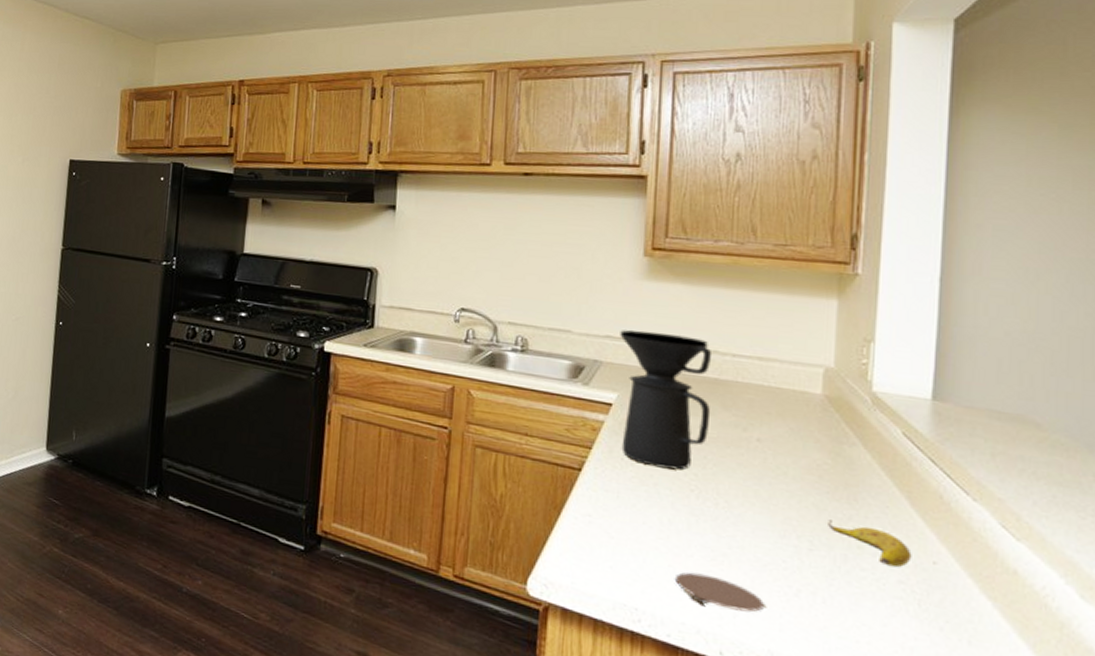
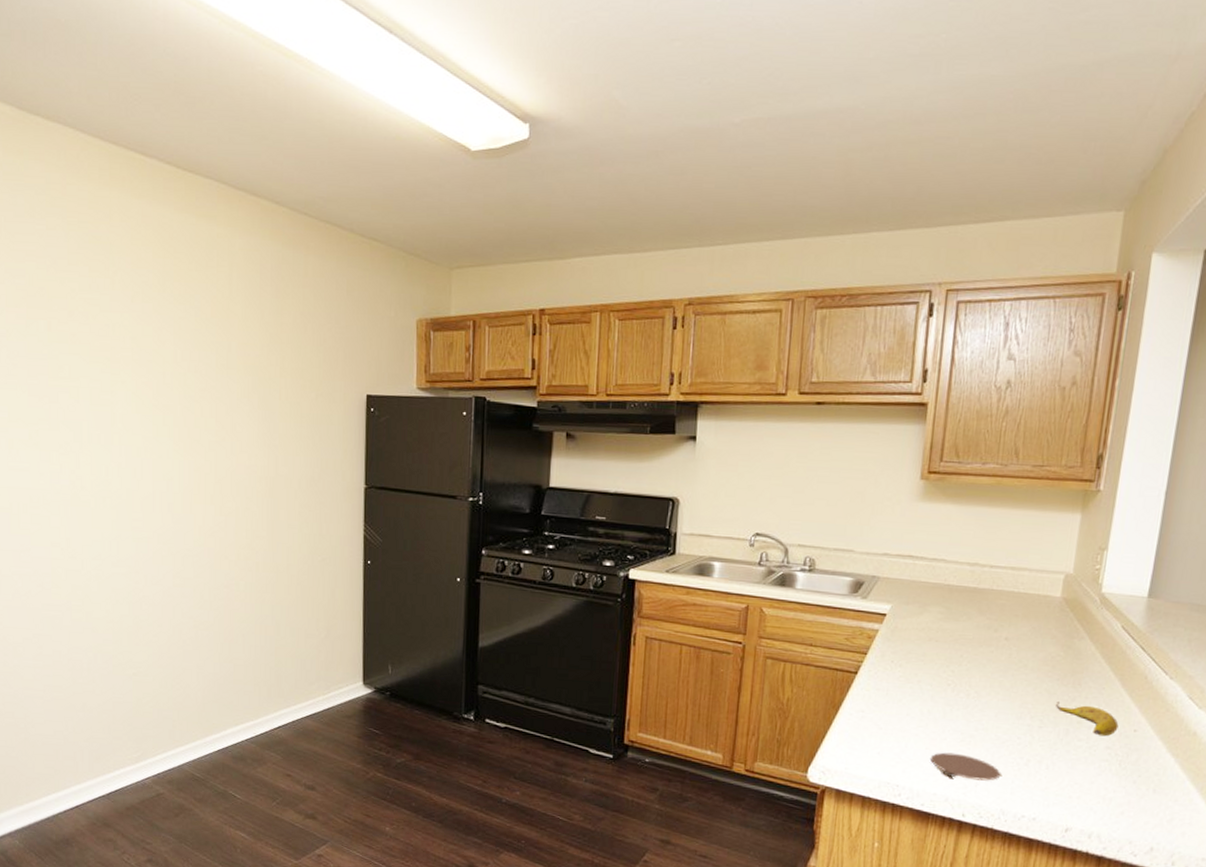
coffee maker: present [620,329,713,470] -> none [892,547,974,668]

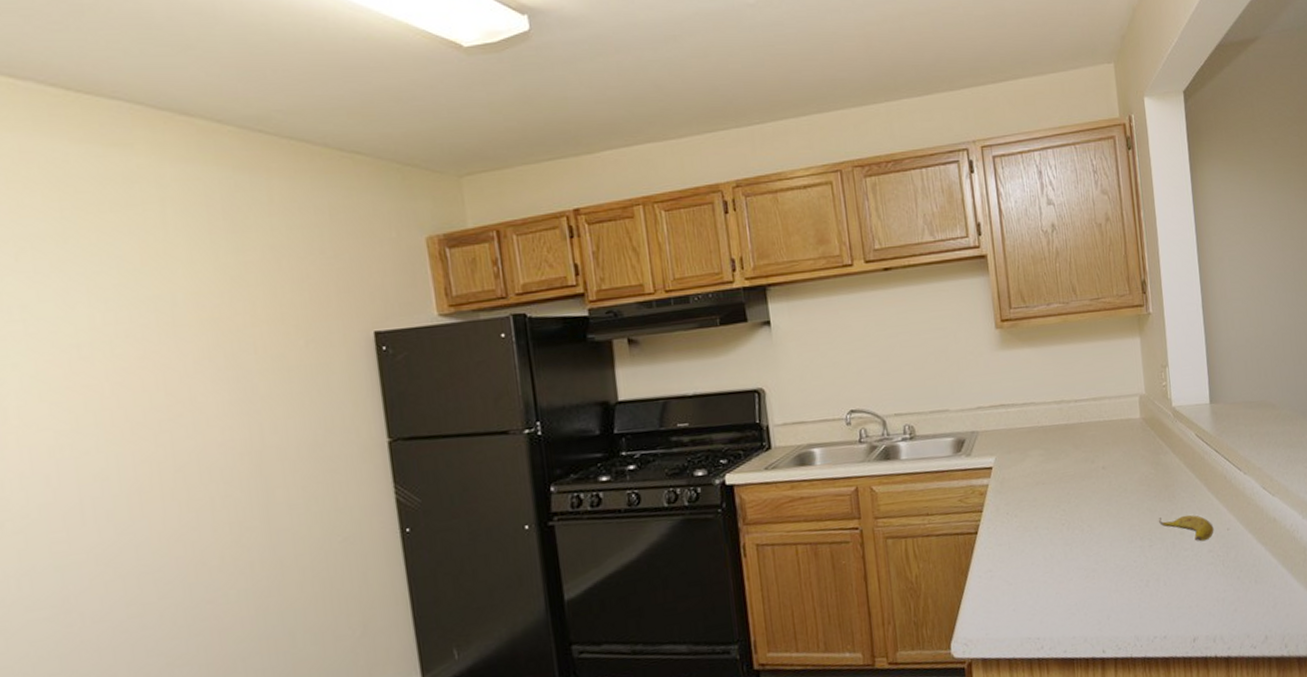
coaster: present [930,752,1001,781] -> none [1062,590,1128,617]

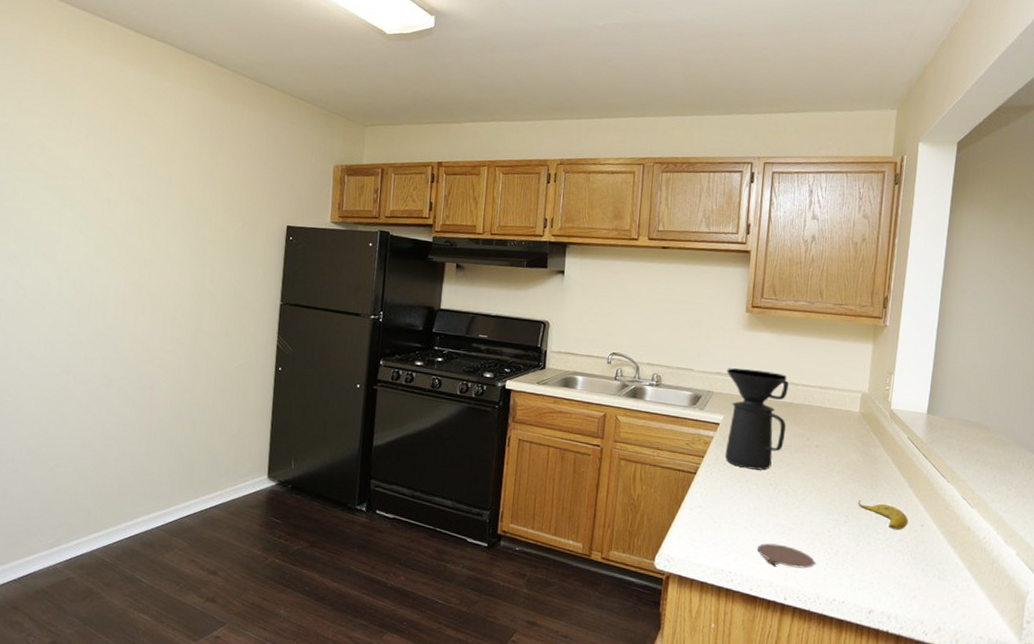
coffee maker: none [988,393,1068,513] -> present [725,367,789,470]
coaster: none [1062,590,1128,617] -> present [756,543,816,569]

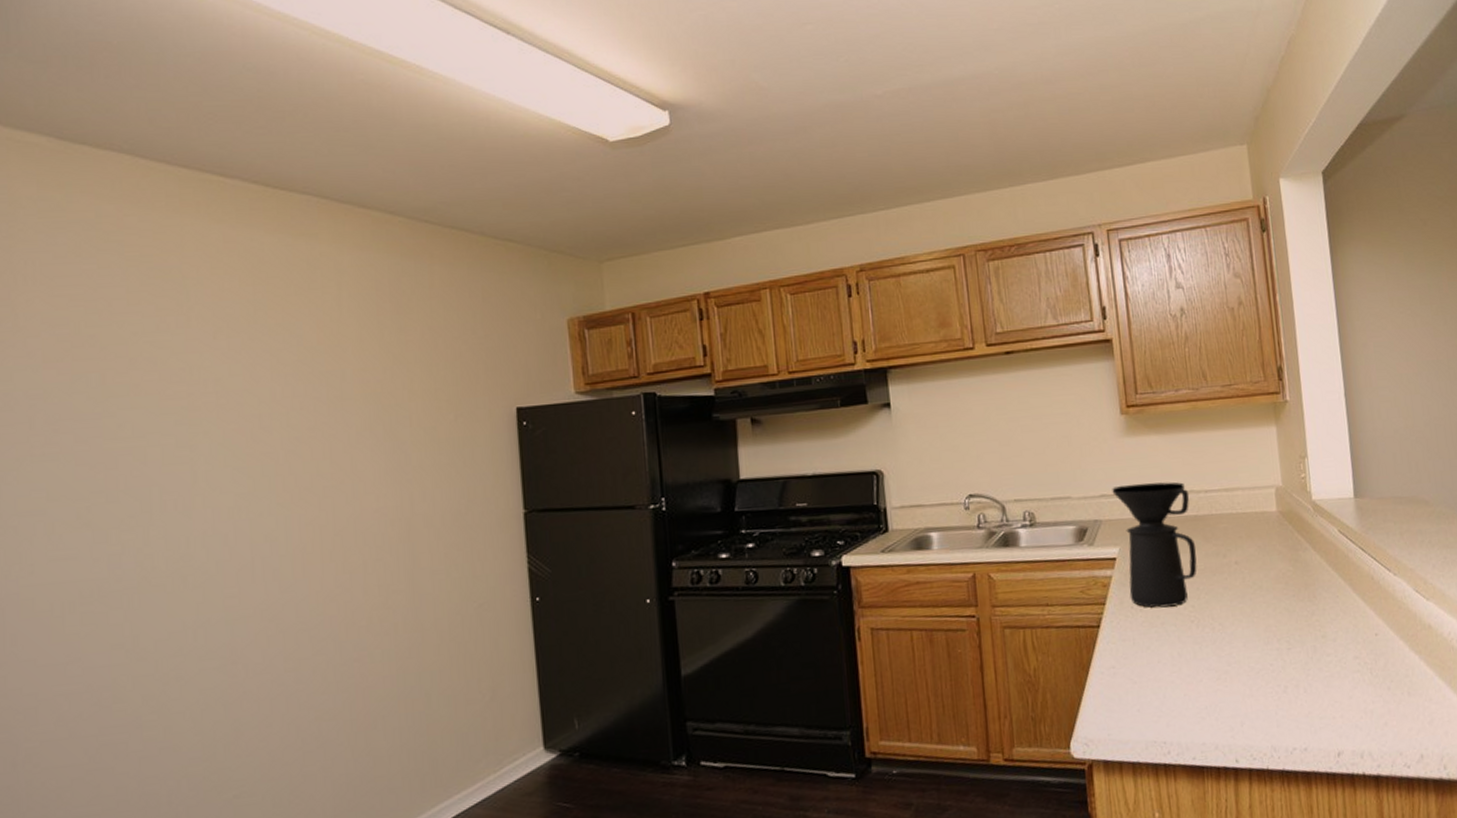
coaster: present [756,543,816,569] -> none [1190,693,1264,722]
banana: present [858,500,909,531] -> none [1298,617,1361,647]

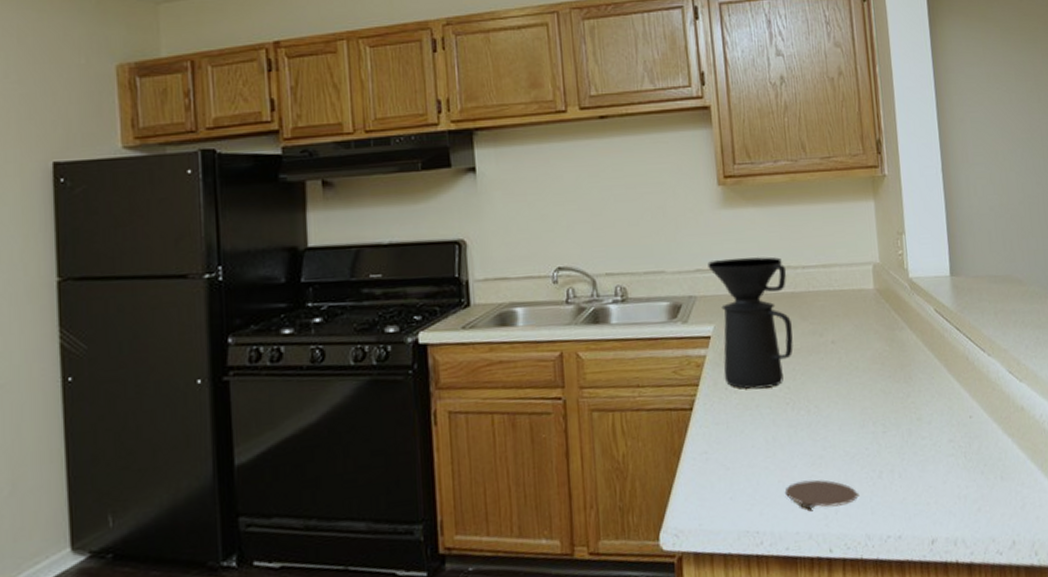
coaster: none [1190,693,1264,722] -> present [784,479,858,509]

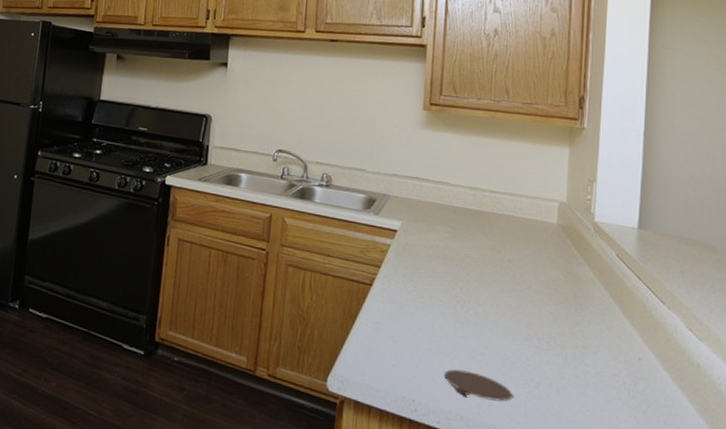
coffee maker: present [707,257,793,390] -> none [404,169,475,285]

